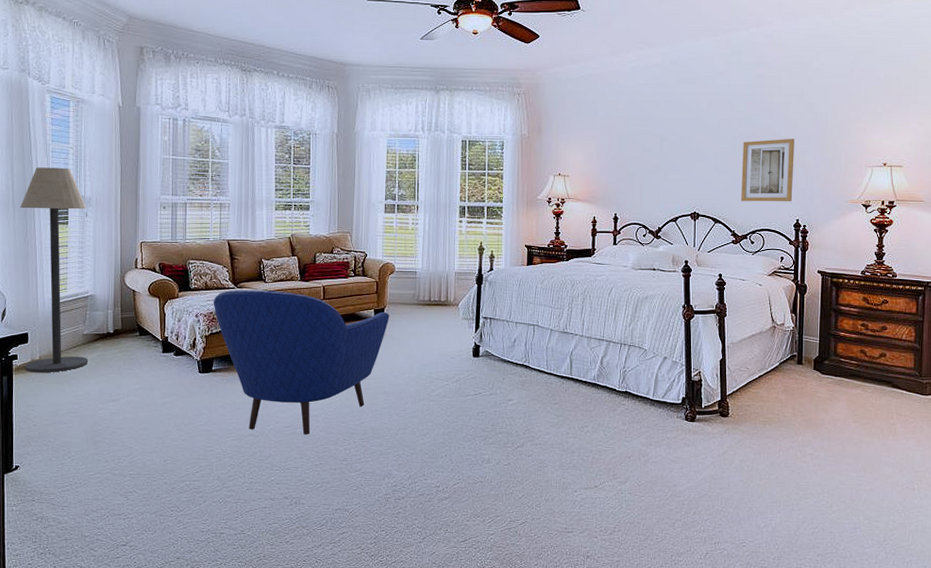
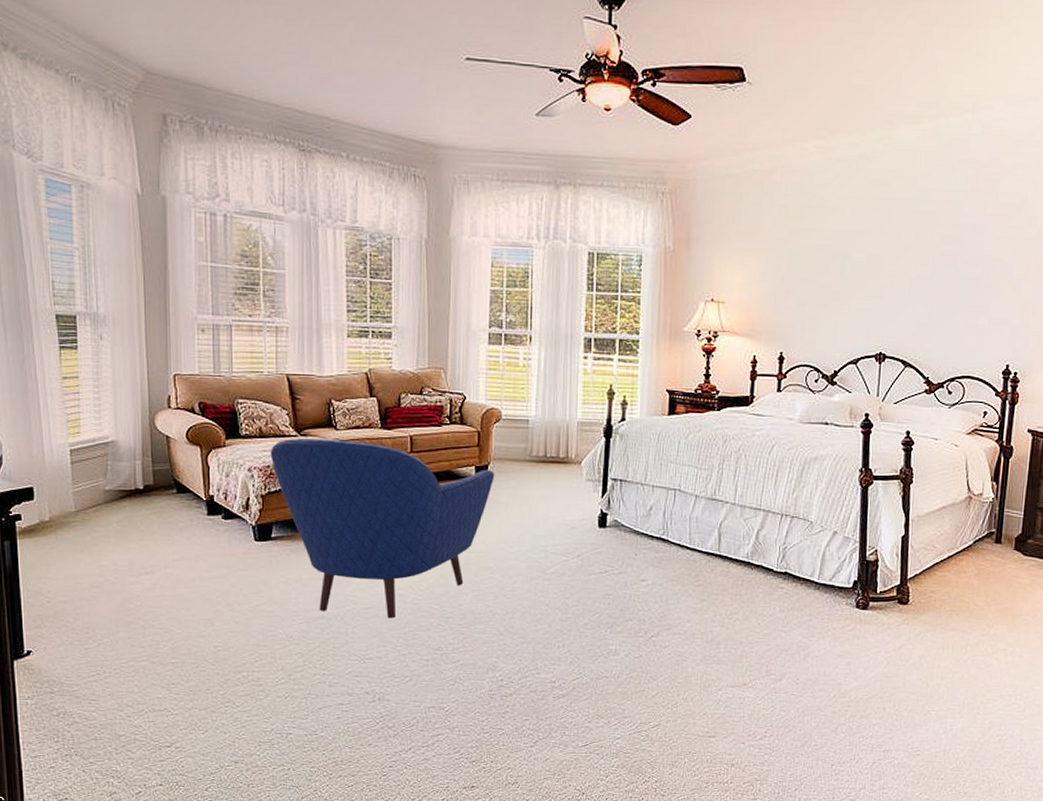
floor lamp: present [19,167,89,373] -> none [12,273,113,538]
wall art: present [741,138,794,202] -> none [939,261,1011,343]

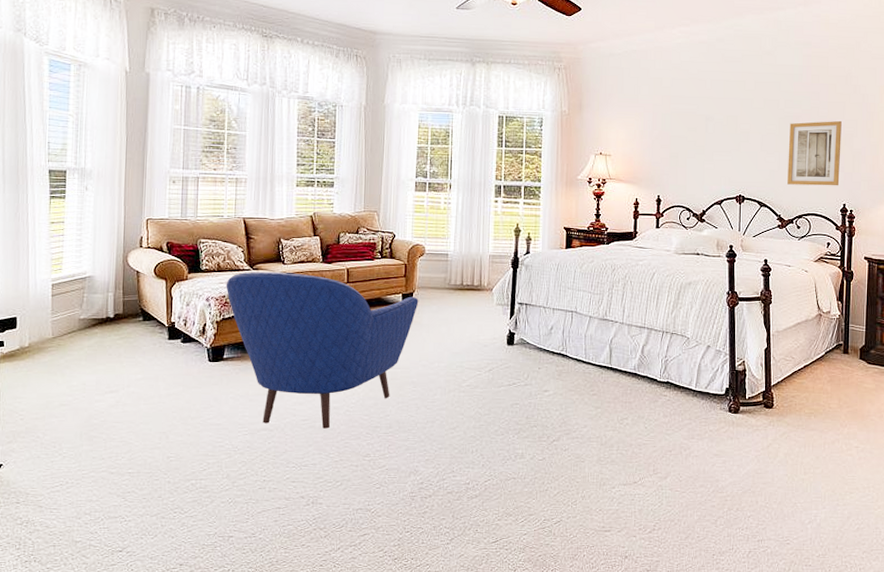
wall art: none [939,261,1011,343] -> present [787,120,842,186]

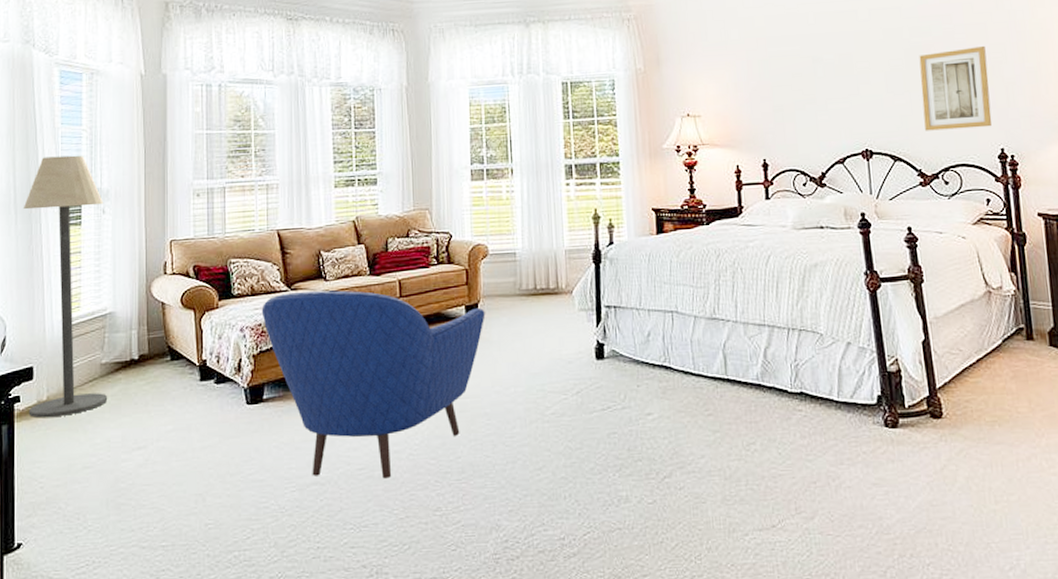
floor lamp: none [11,136,87,362] -> present [23,155,108,419]

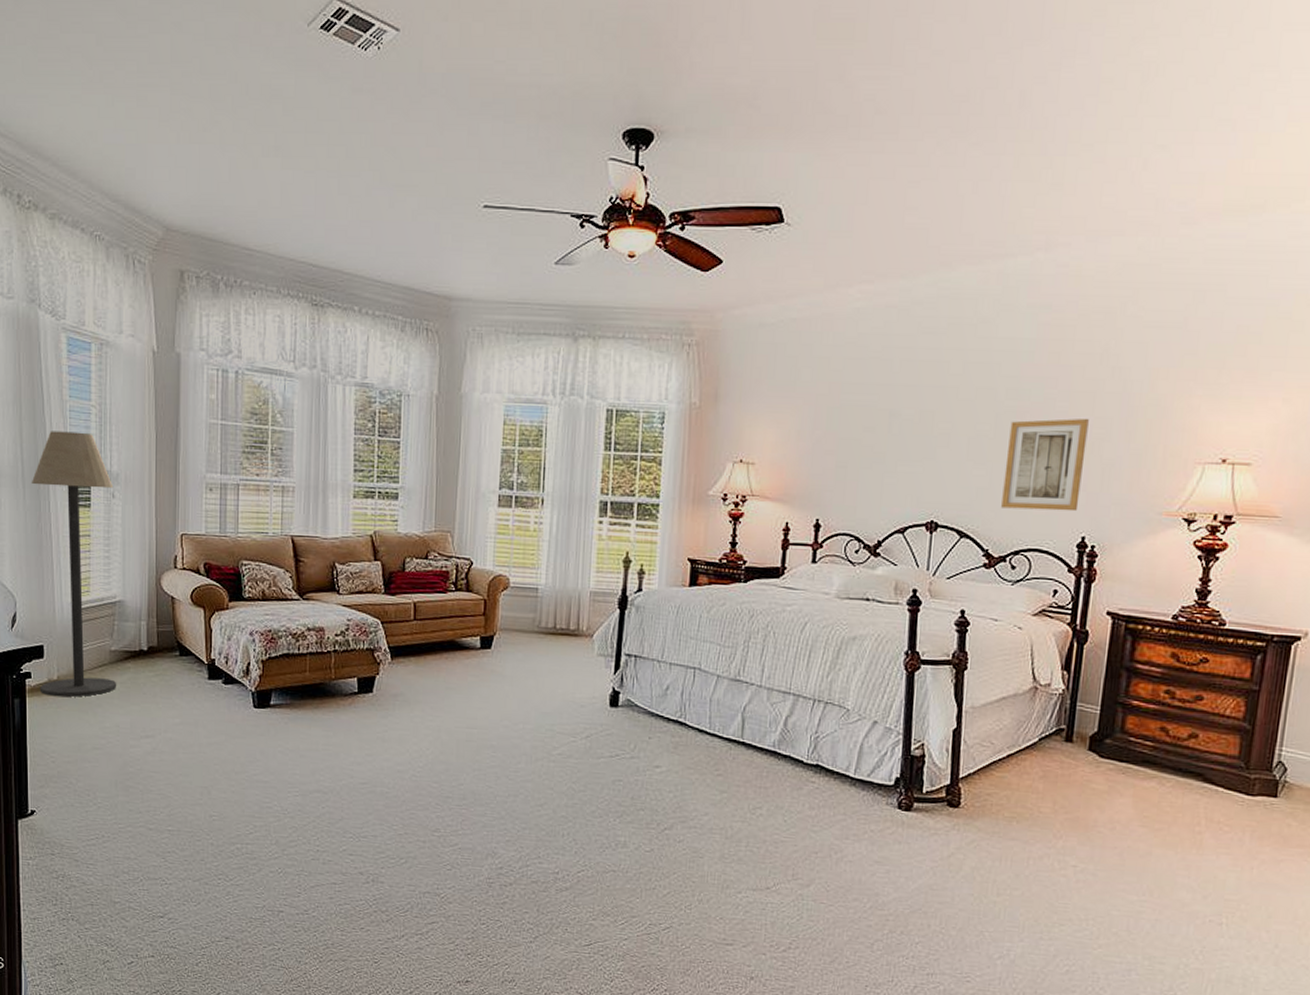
armchair: present [261,290,485,479] -> none [272,602,501,796]

